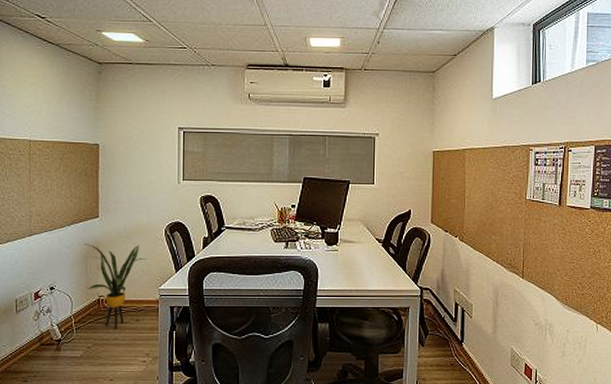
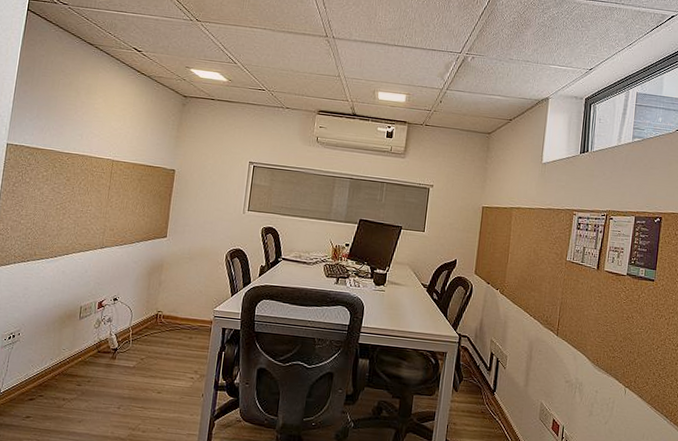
house plant: present [83,244,146,330] -> none [147,261,206,345]

